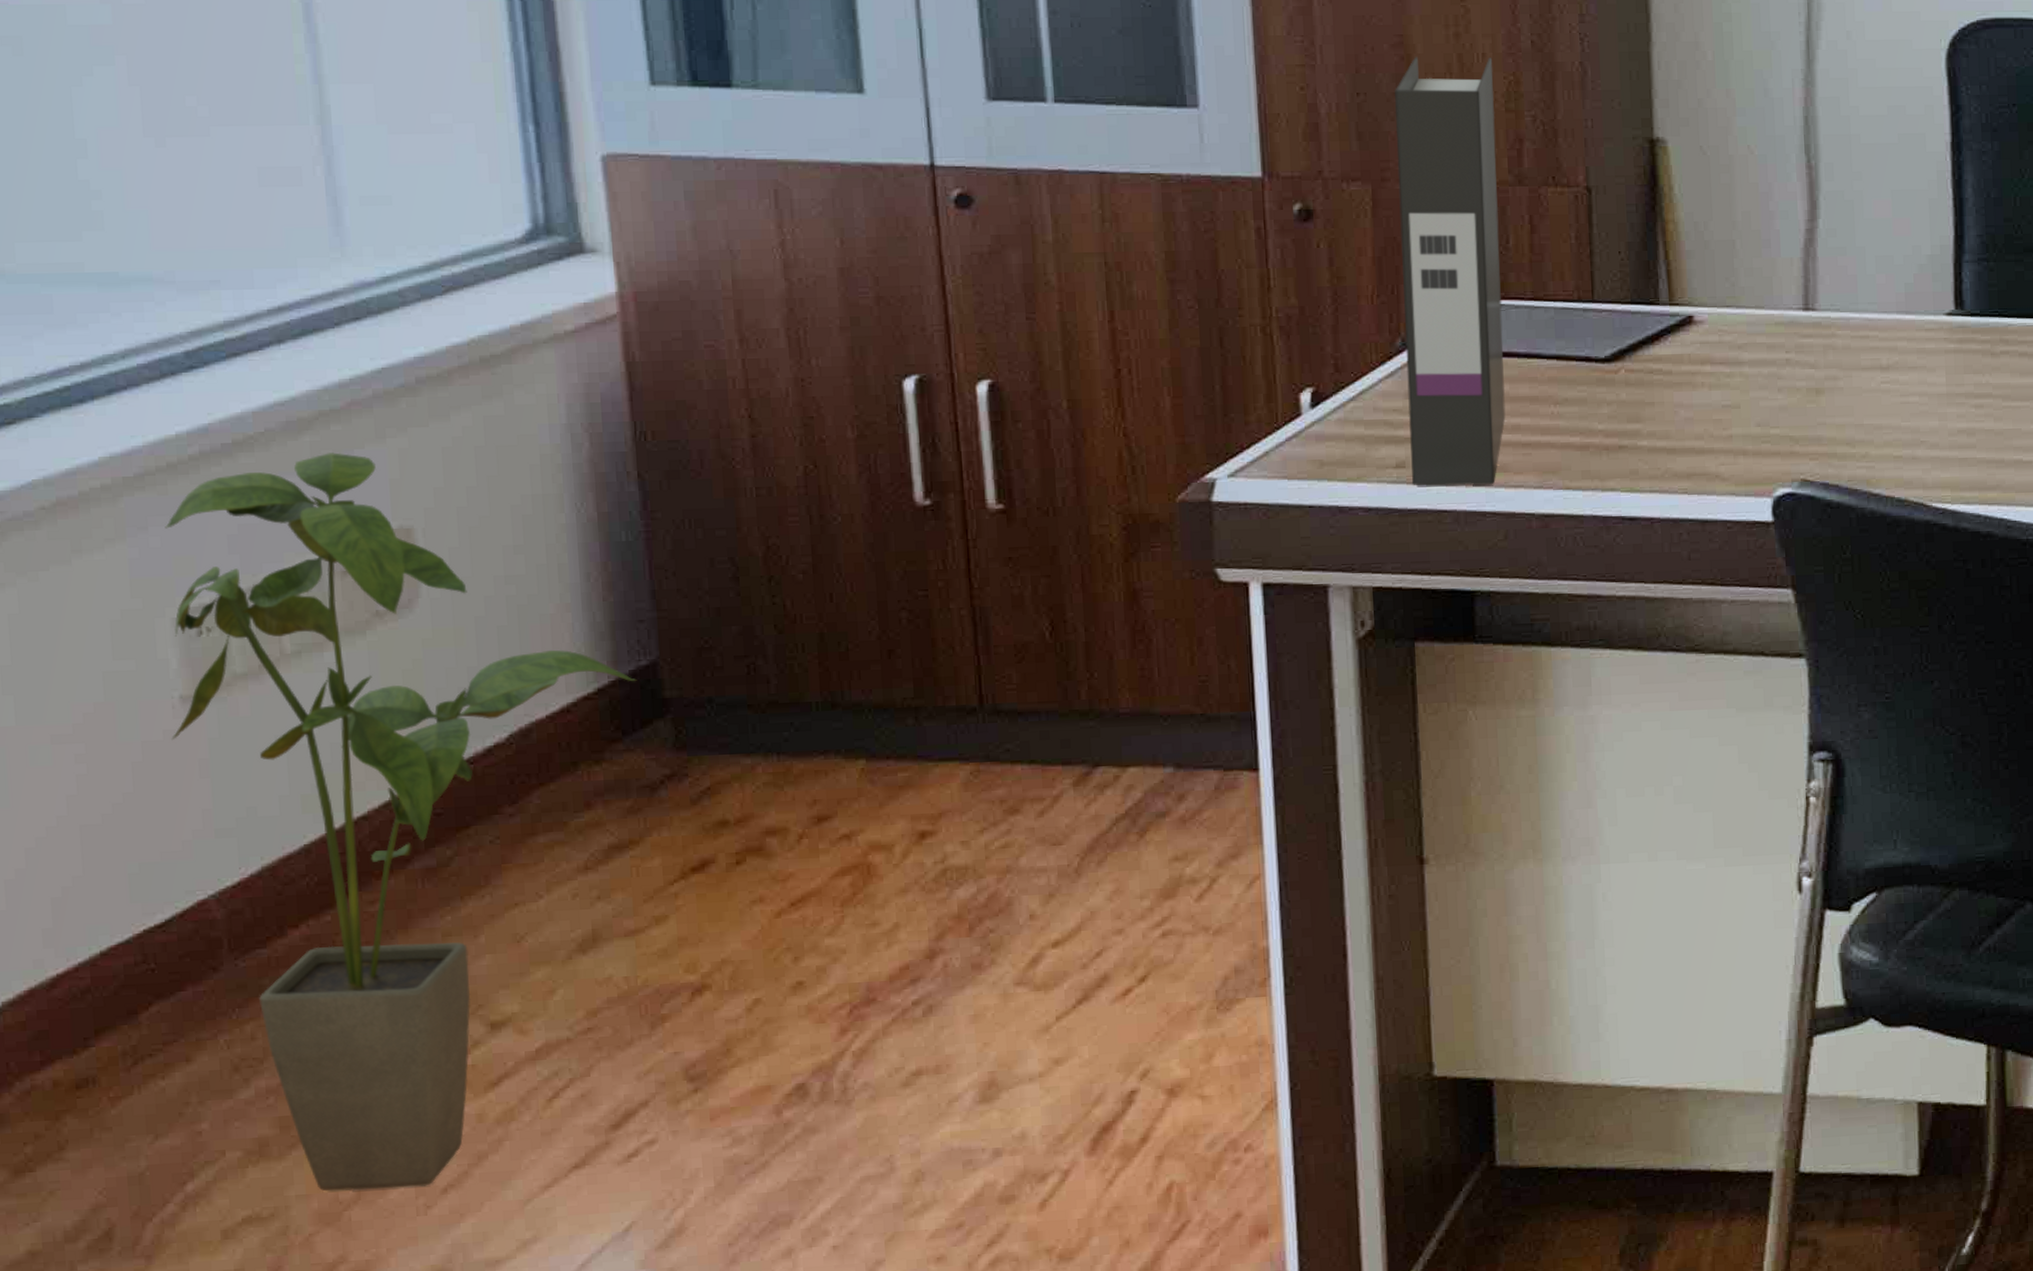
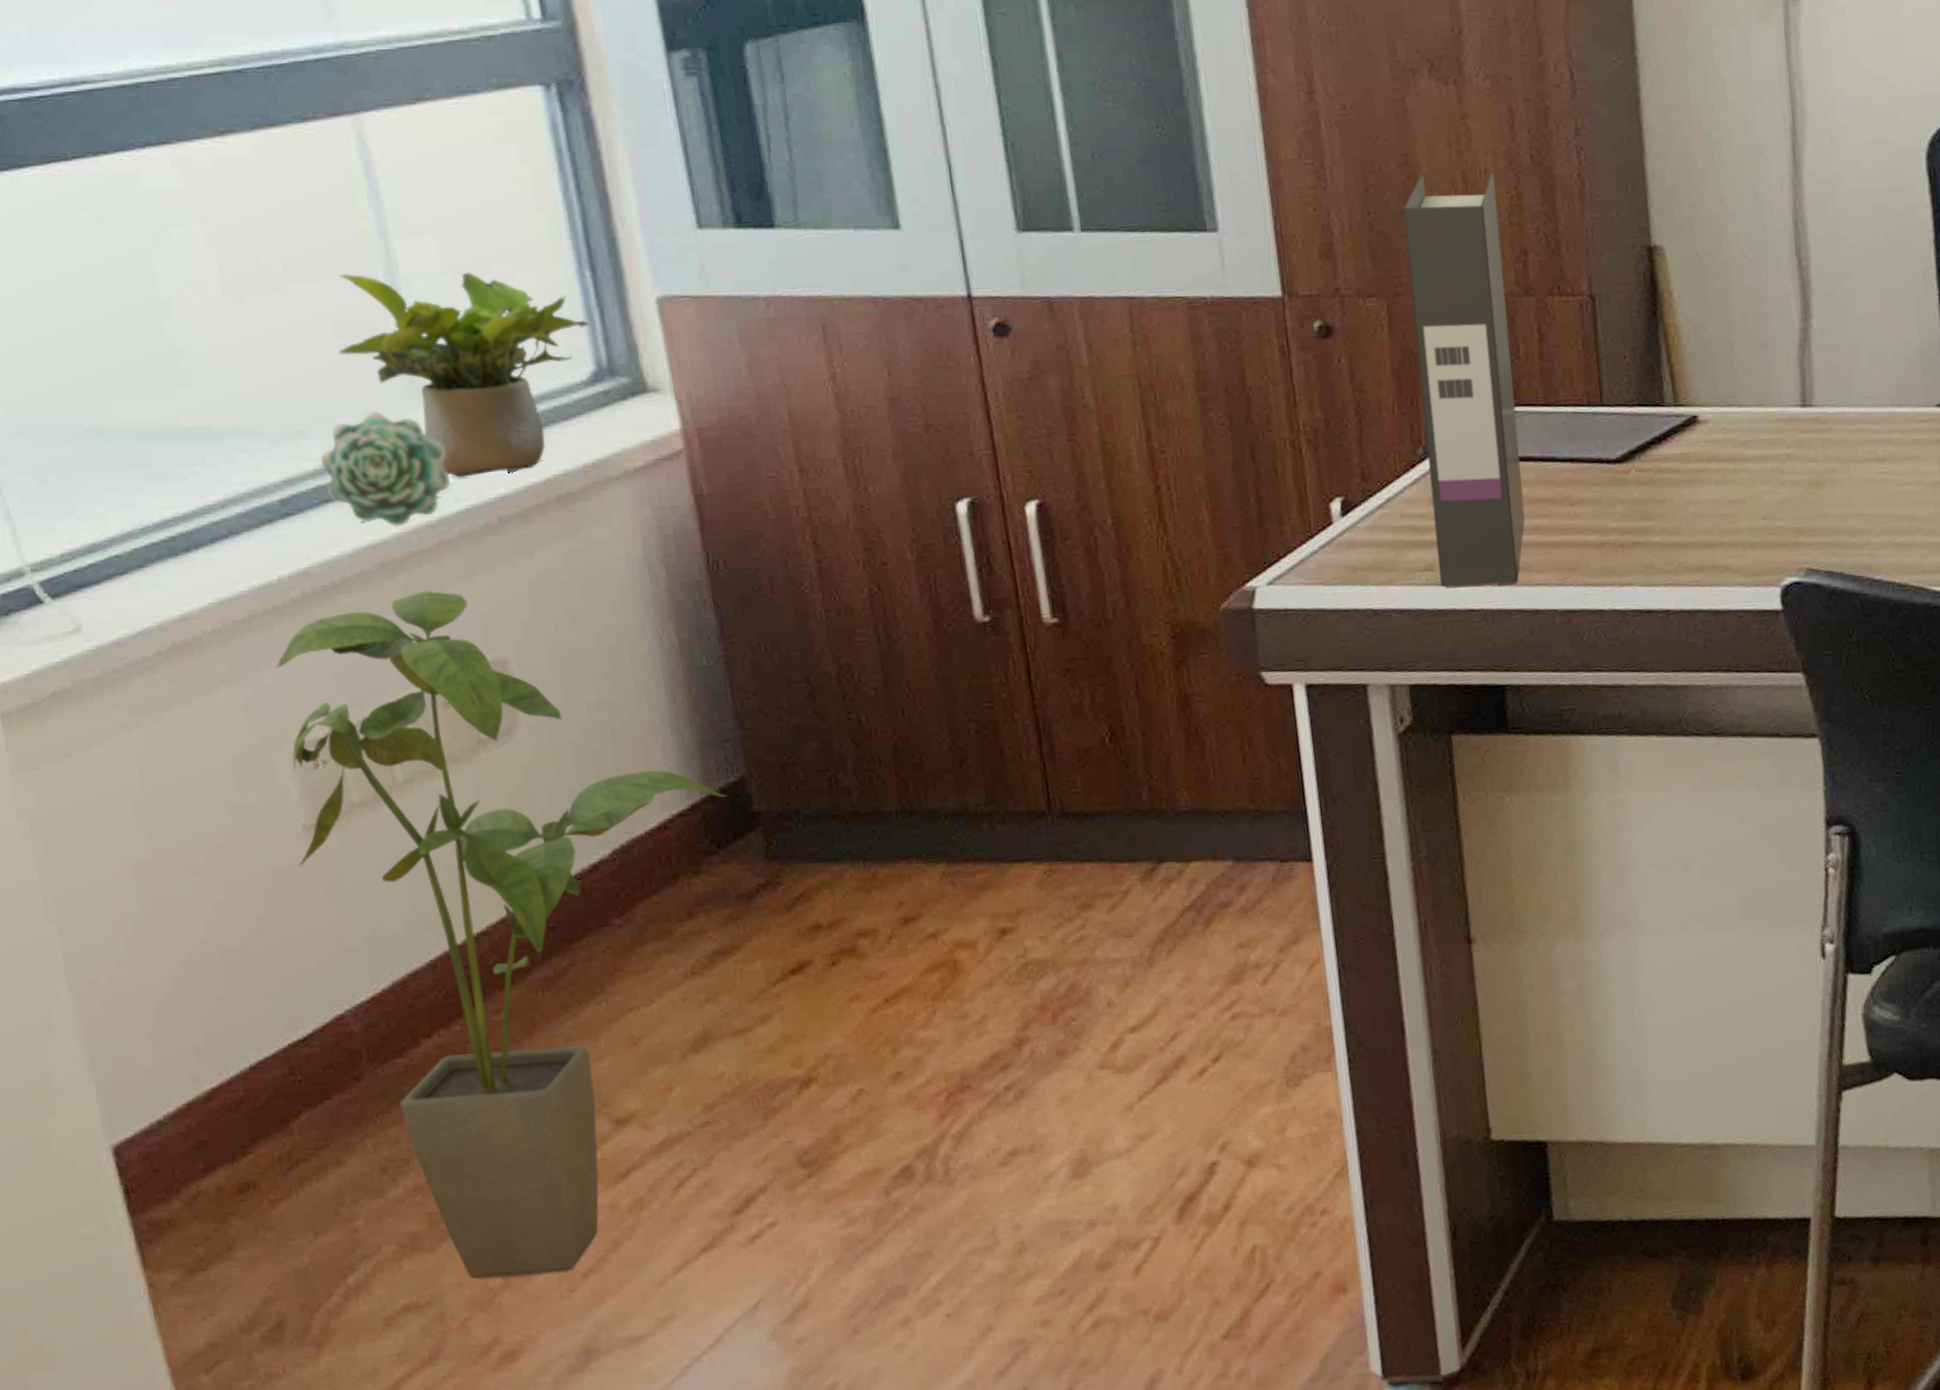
succulent plant: none [231,262,369,385] -> present [319,411,451,528]
potted plant: none [261,119,528,335] -> present [339,272,589,478]

